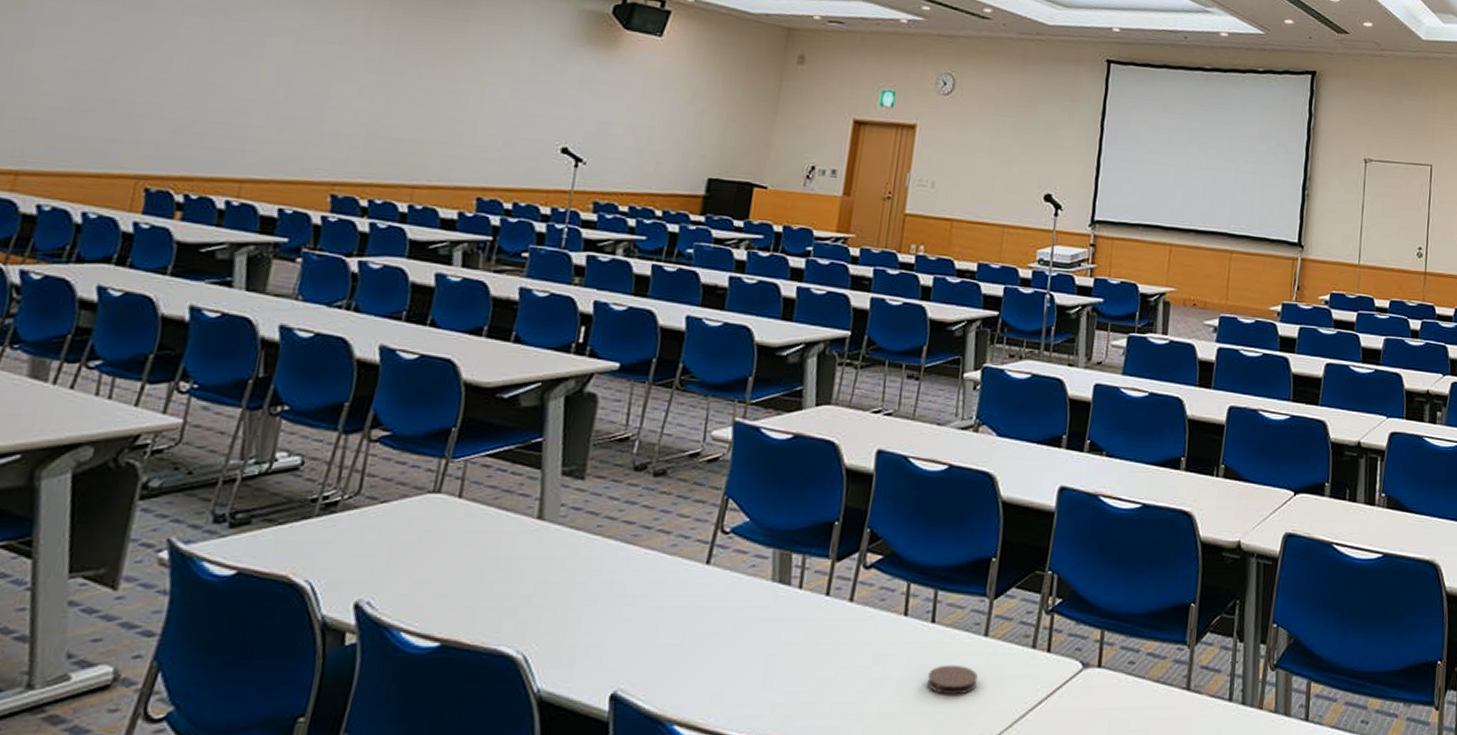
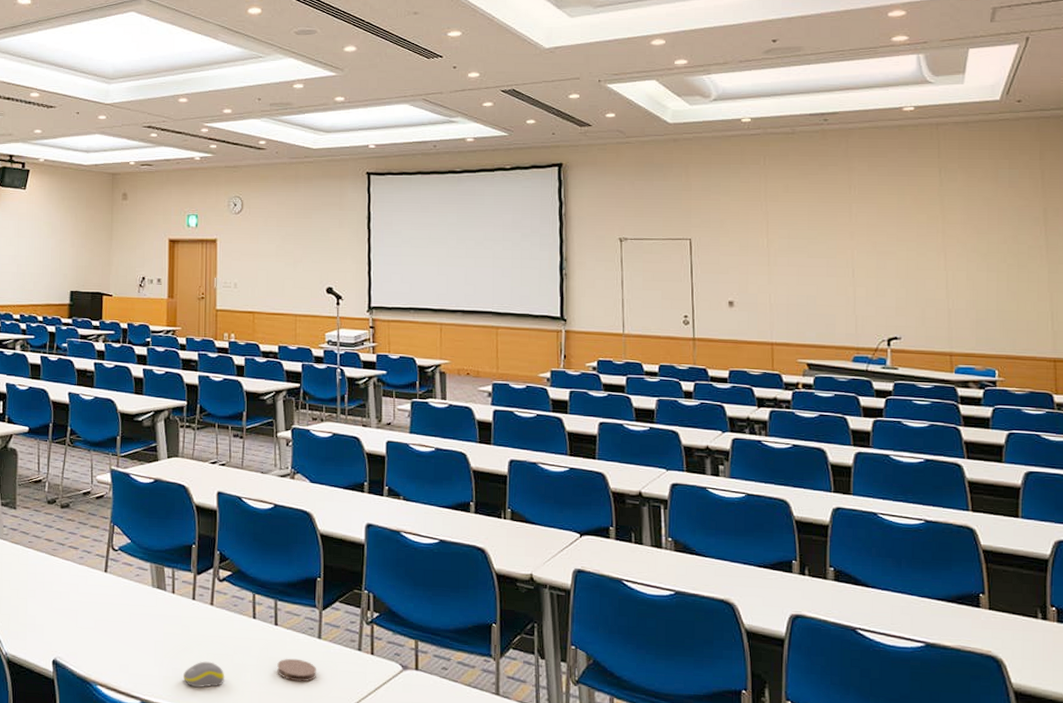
computer mouse: none [799,678,858,714] -> present [182,661,225,687]

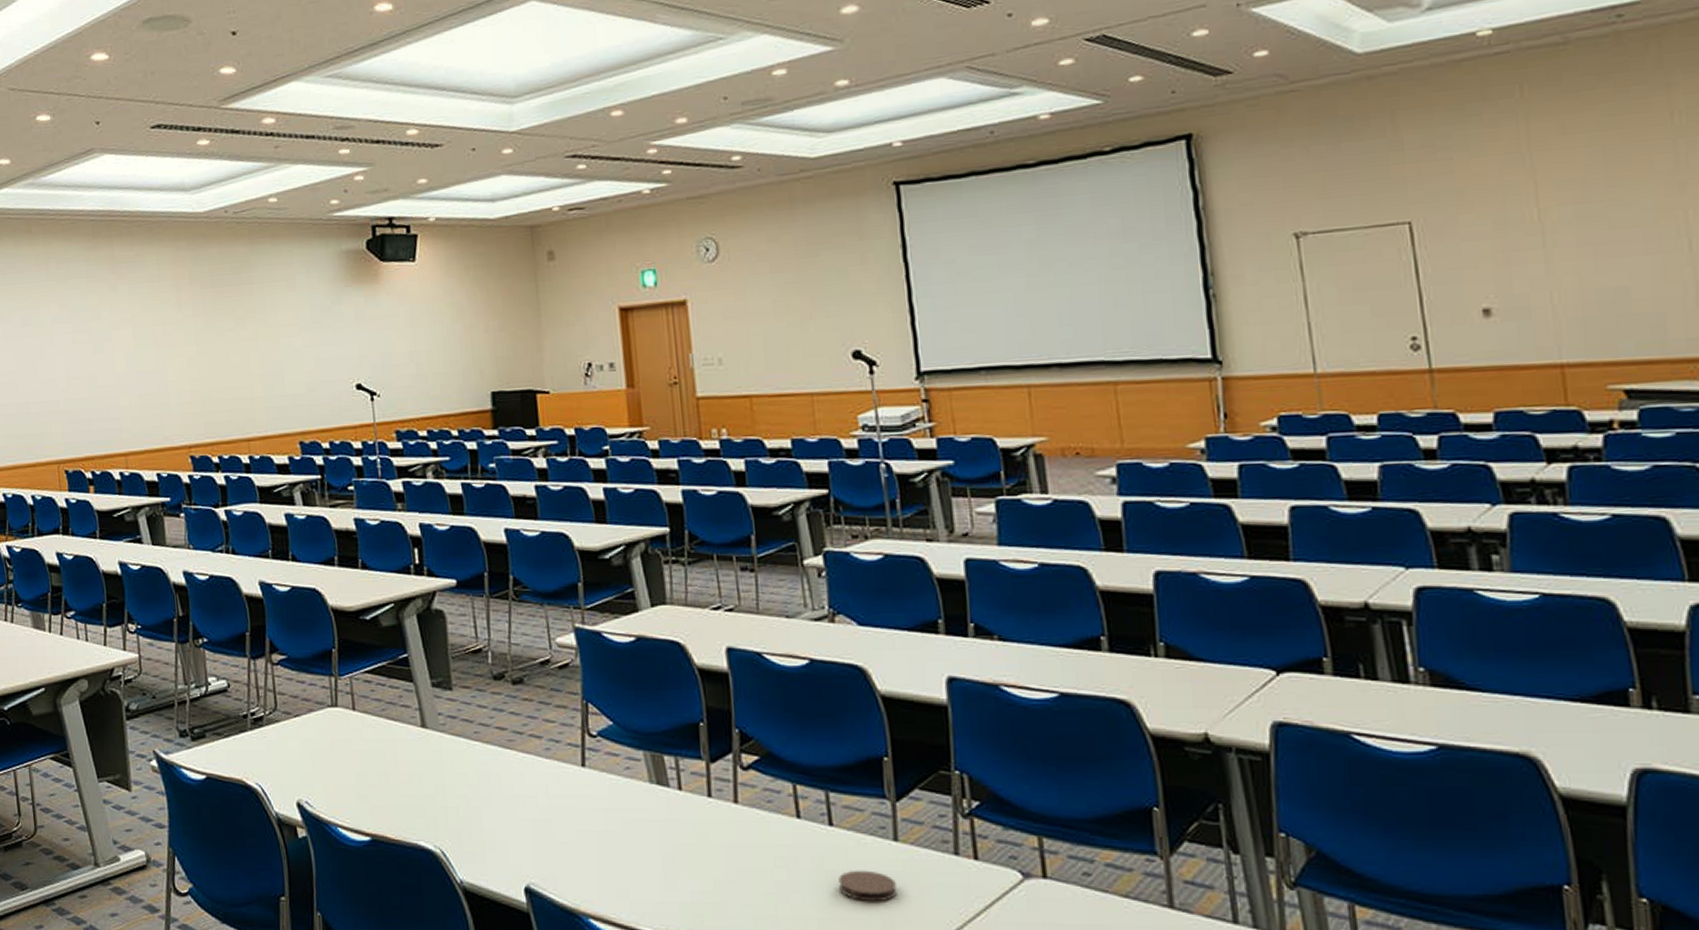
computer mouse: present [182,661,225,687] -> none [705,879,766,915]

